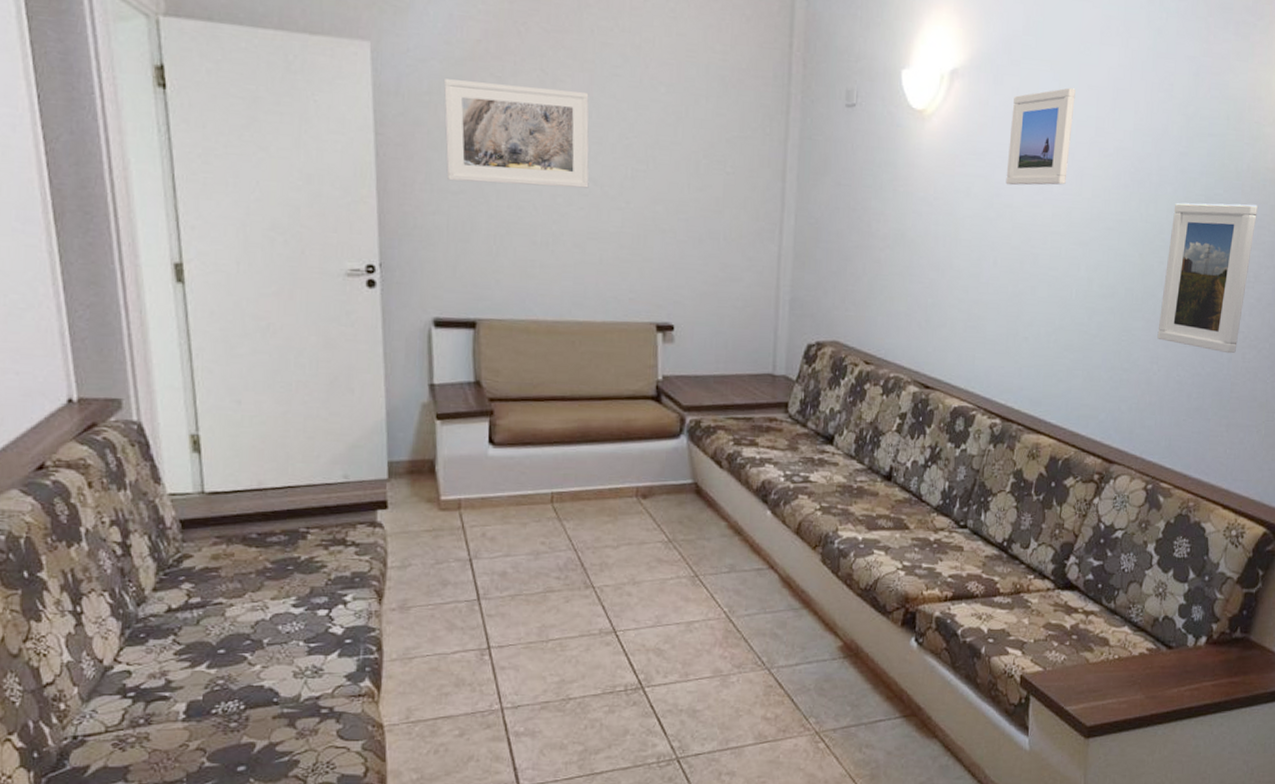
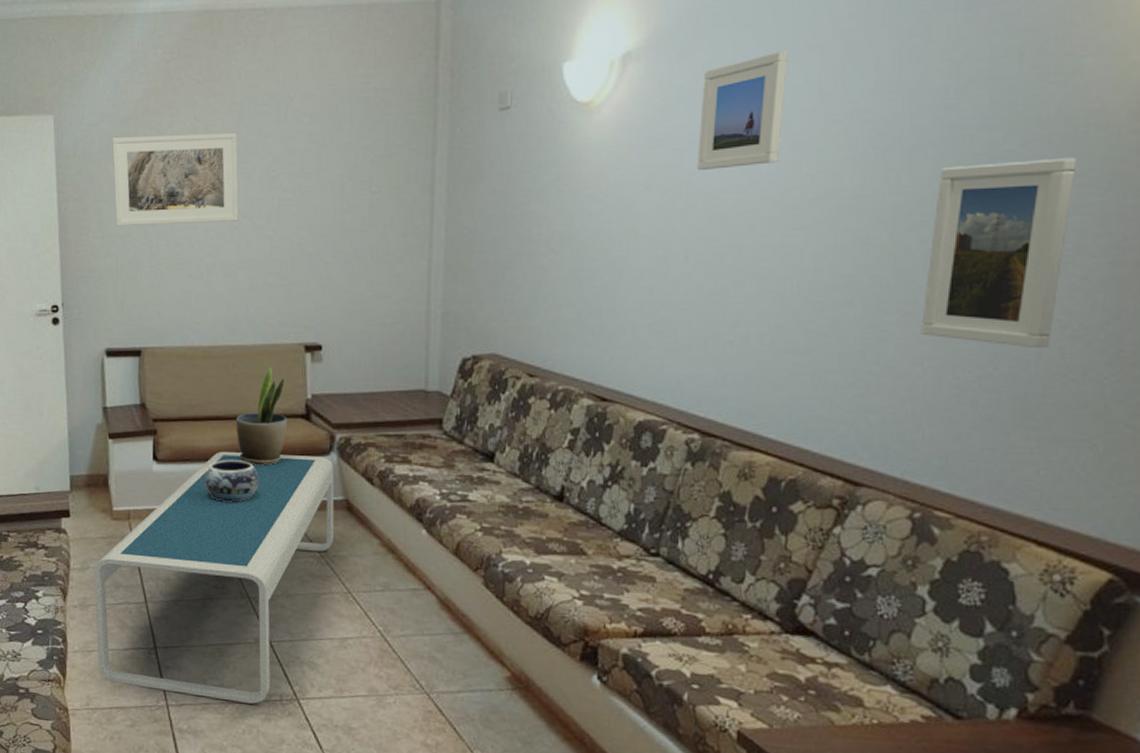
coffee table: none [415,434,684,697] -> present [93,452,334,704]
decorative bowl: none [547,443,607,488] -> present [204,460,259,502]
potted plant: none [582,346,638,449] -> present [236,367,288,466]

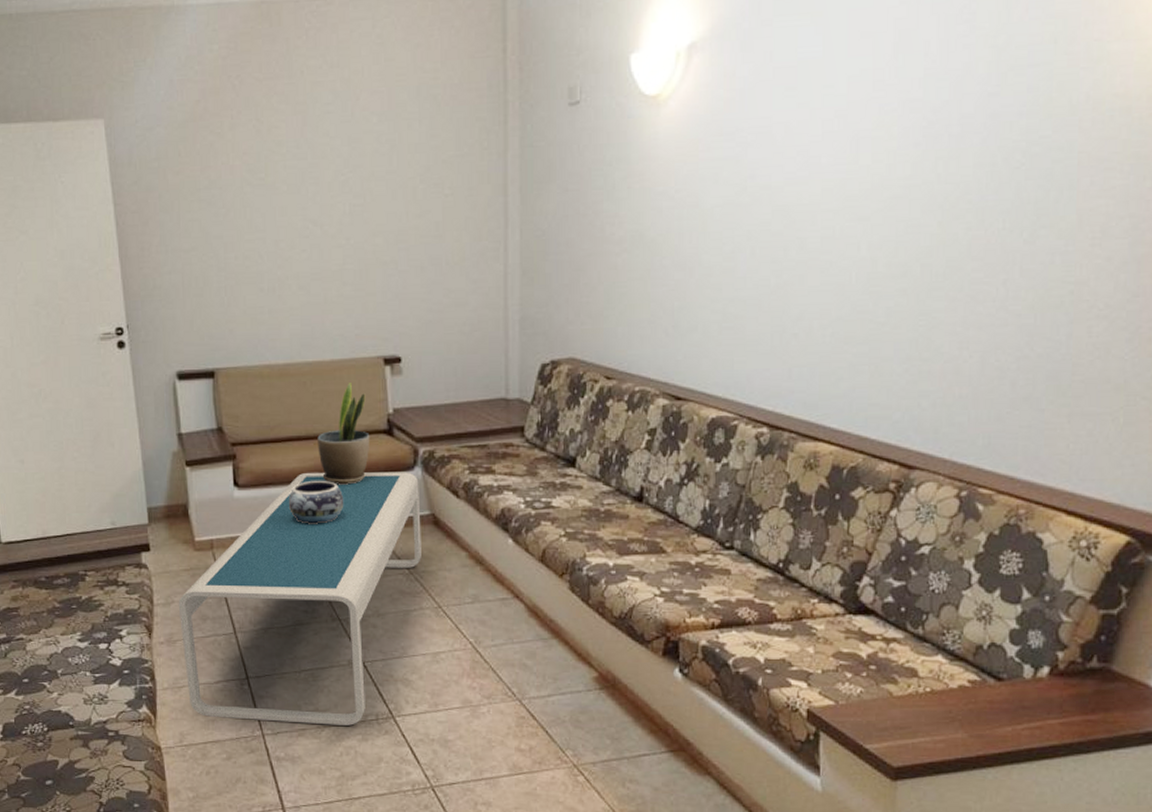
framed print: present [111,132,239,227] -> none [169,134,309,240]
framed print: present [697,51,788,171] -> none [761,39,845,164]
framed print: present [921,157,1076,349] -> none [967,142,1103,329]

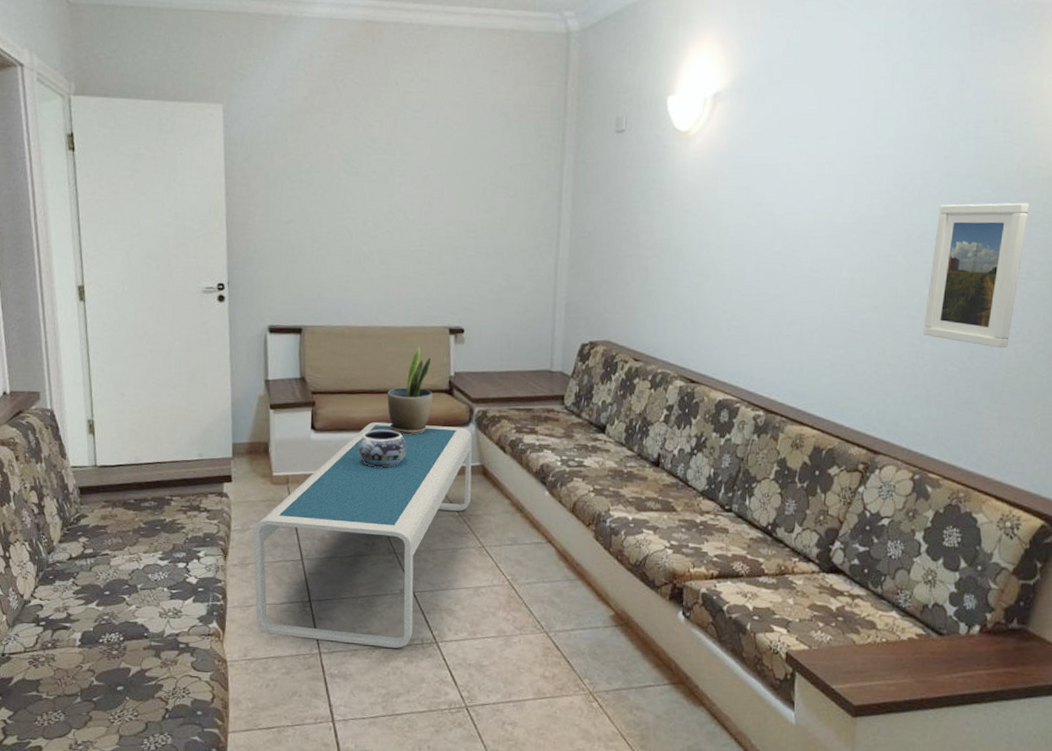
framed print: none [967,142,1103,329] -> present [923,202,1029,349]

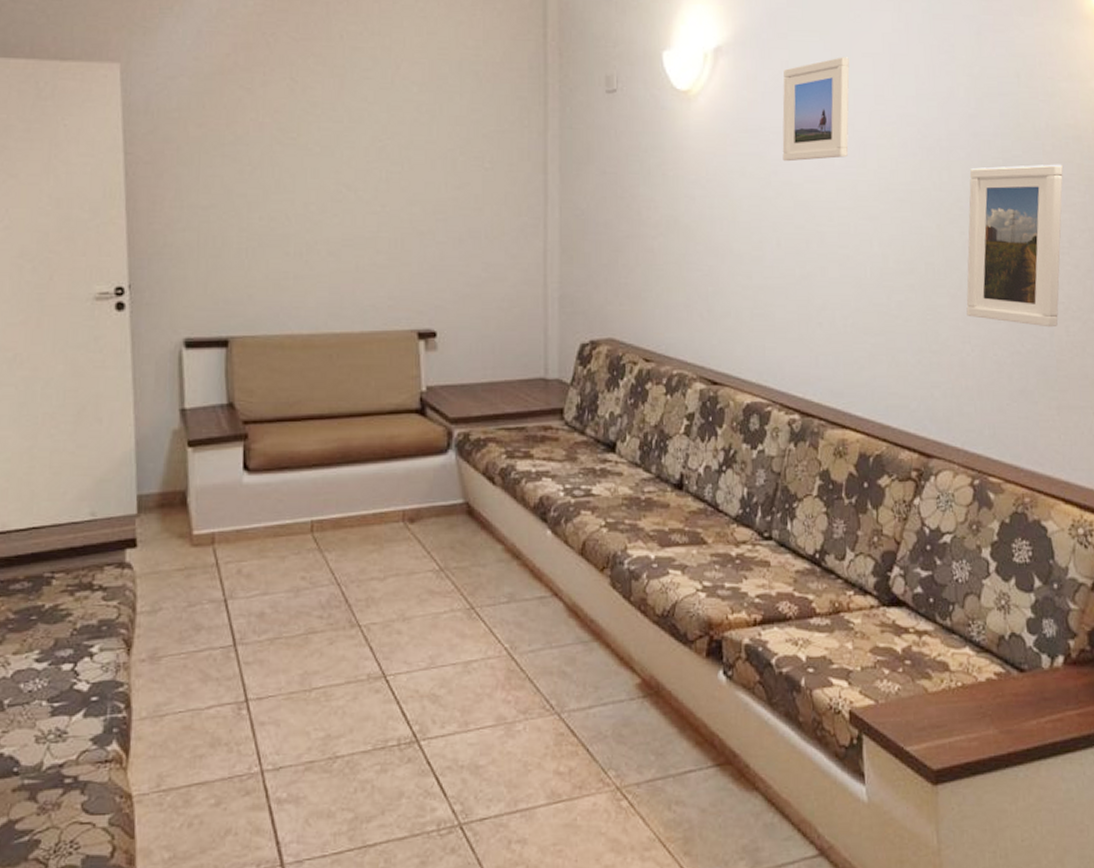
coffee table: present [253,422,472,648] -> none [167,455,454,755]
decorative bowl: present [358,429,407,468] -> none [305,465,370,514]
potted plant: present [387,347,433,435] -> none [342,357,401,470]
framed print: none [767,102,836,195] -> present [782,57,850,162]

